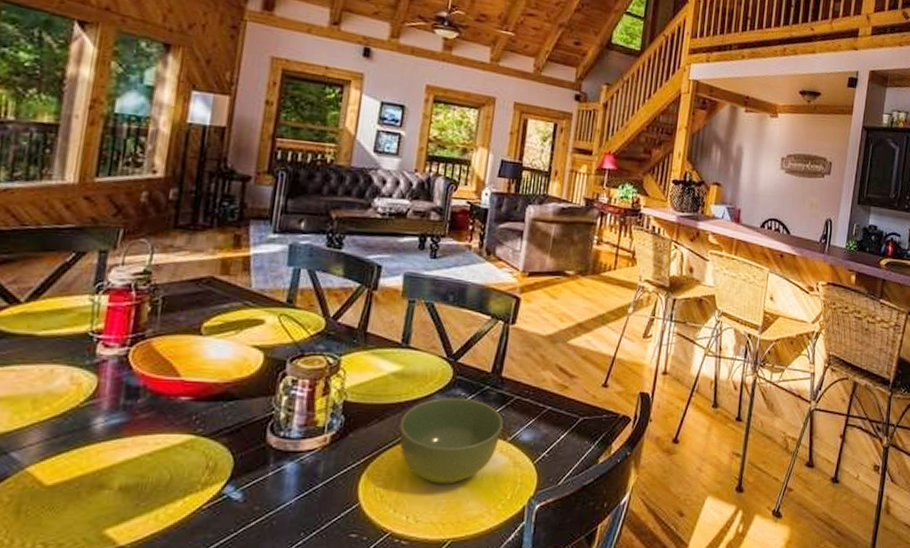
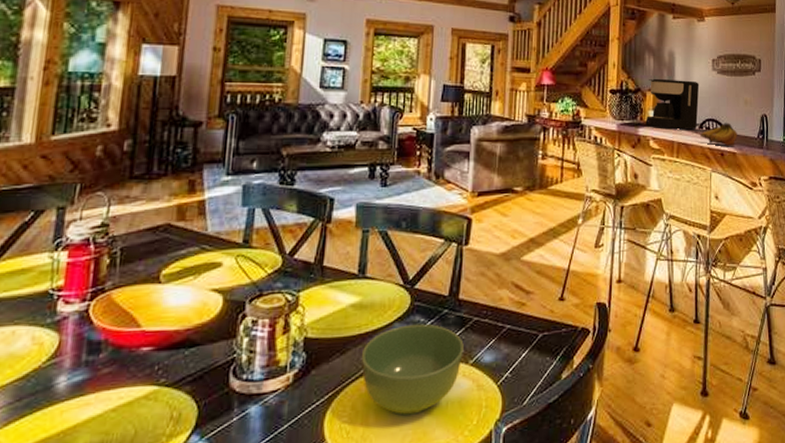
coffee maker: none [697,172,776,232] -> present [637,78,714,132]
fruit: none [761,224,800,249] -> present [700,123,737,147]

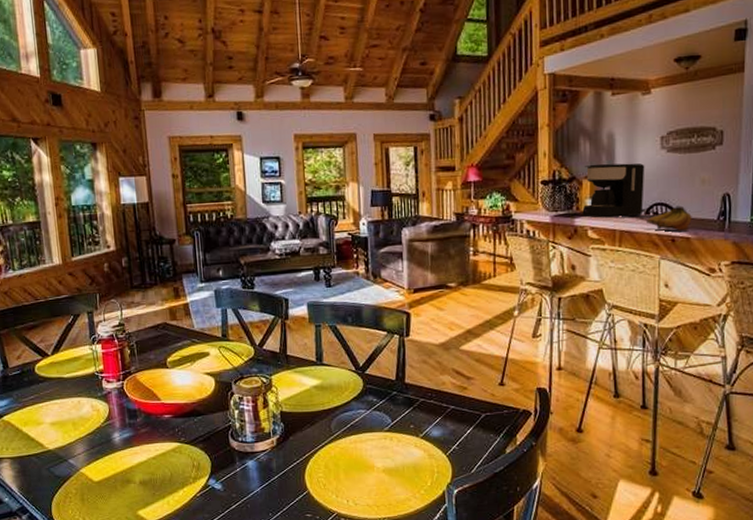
bowl: present [361,323,464,416] -> none [327,403,414,475]

